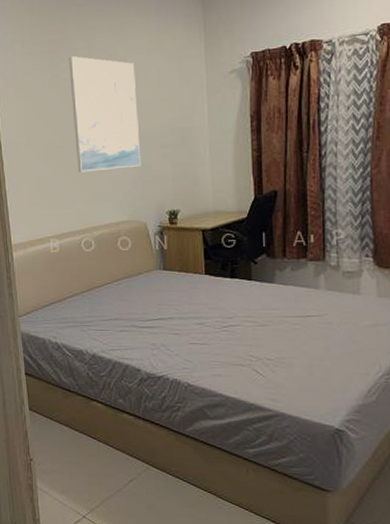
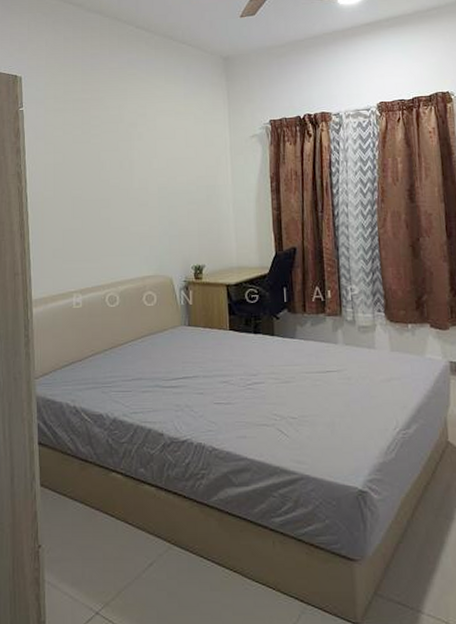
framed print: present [69,56,141,173] -> none [100,115,168,226]

